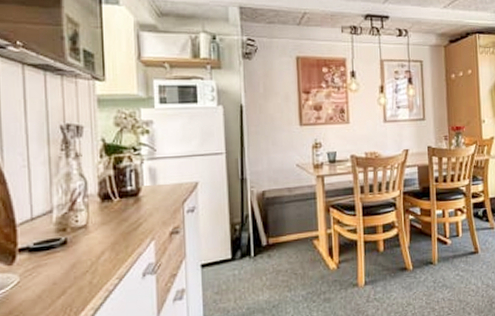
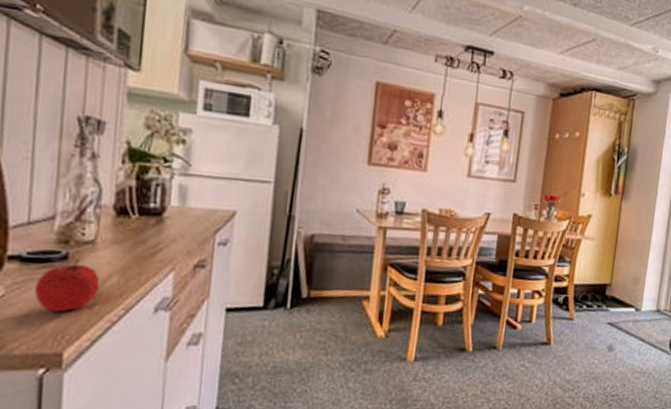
apple: none [43,242,96,290] -> present [34,259,100,312]

